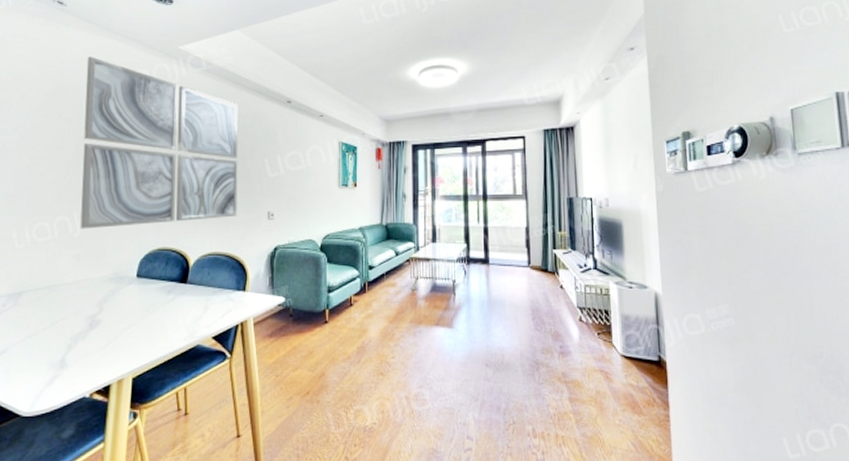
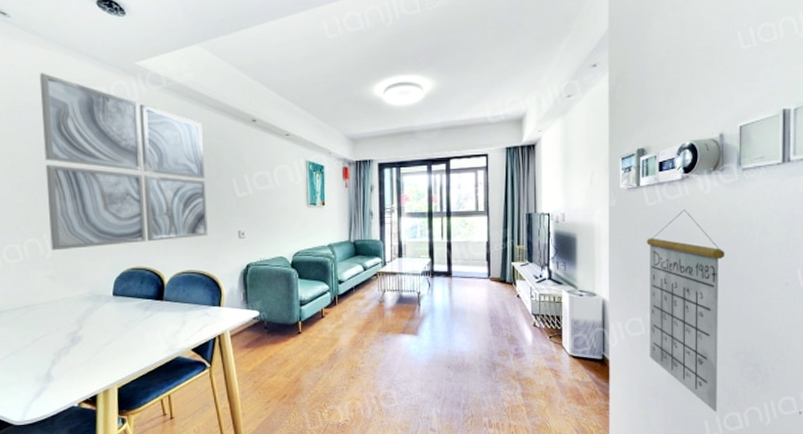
calendar: none [699,195,797,429] -> present [646,209,725,413]

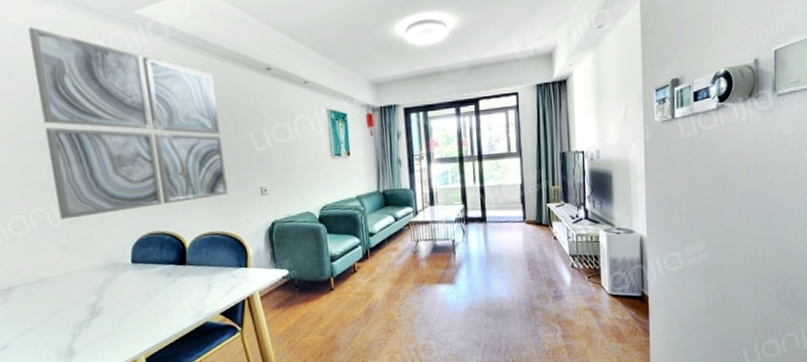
calendar: present [646,209,725,413] -> none [682,139,761,341]

